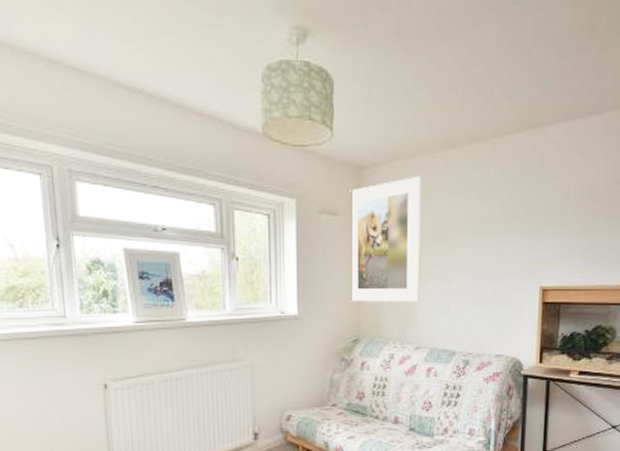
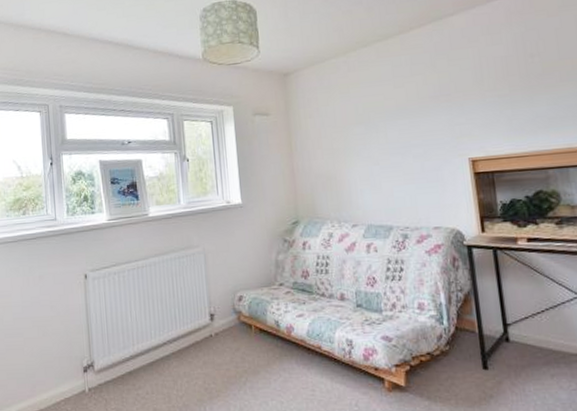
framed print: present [349,175,422,302] -> none [277,74,351,188]

